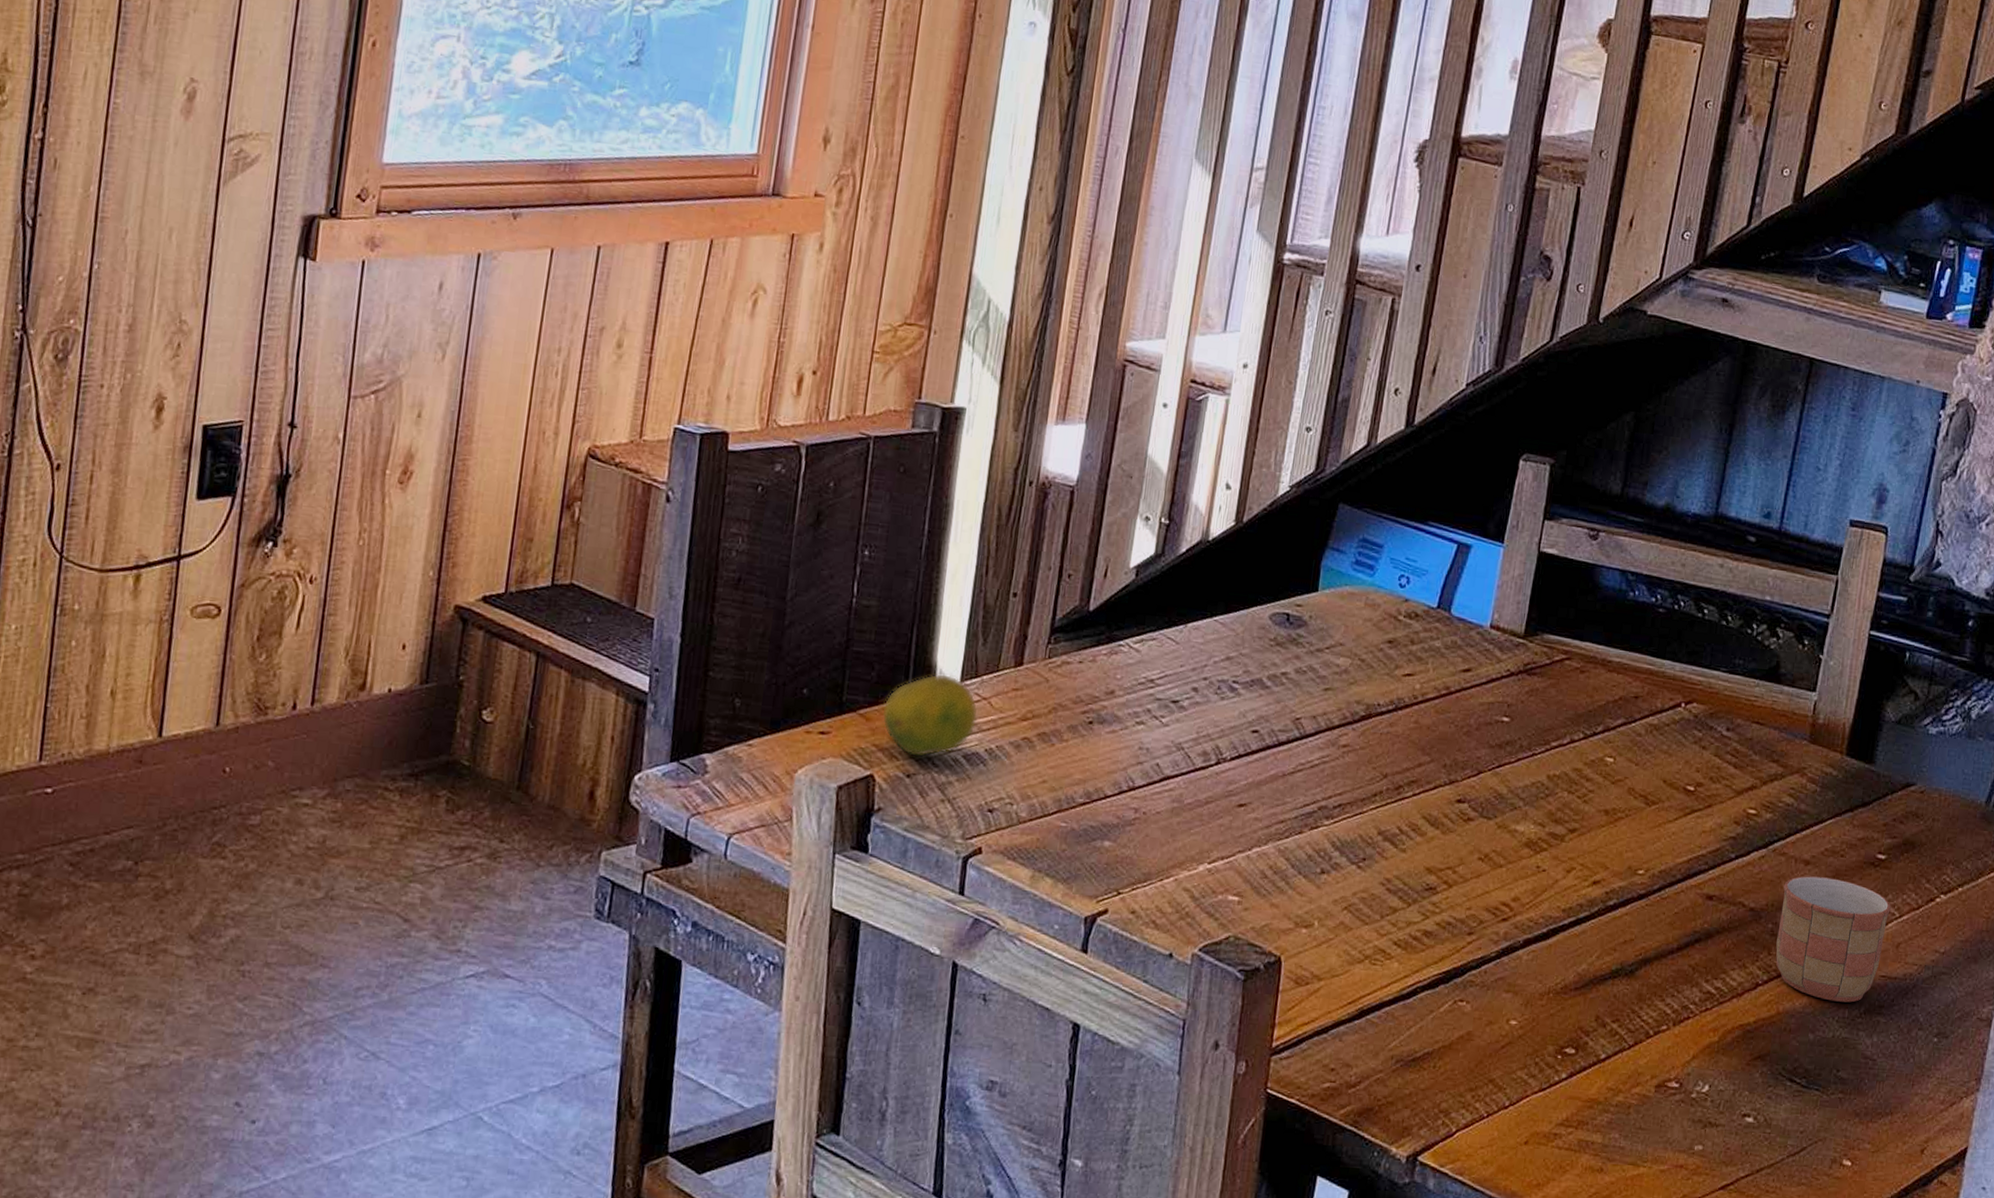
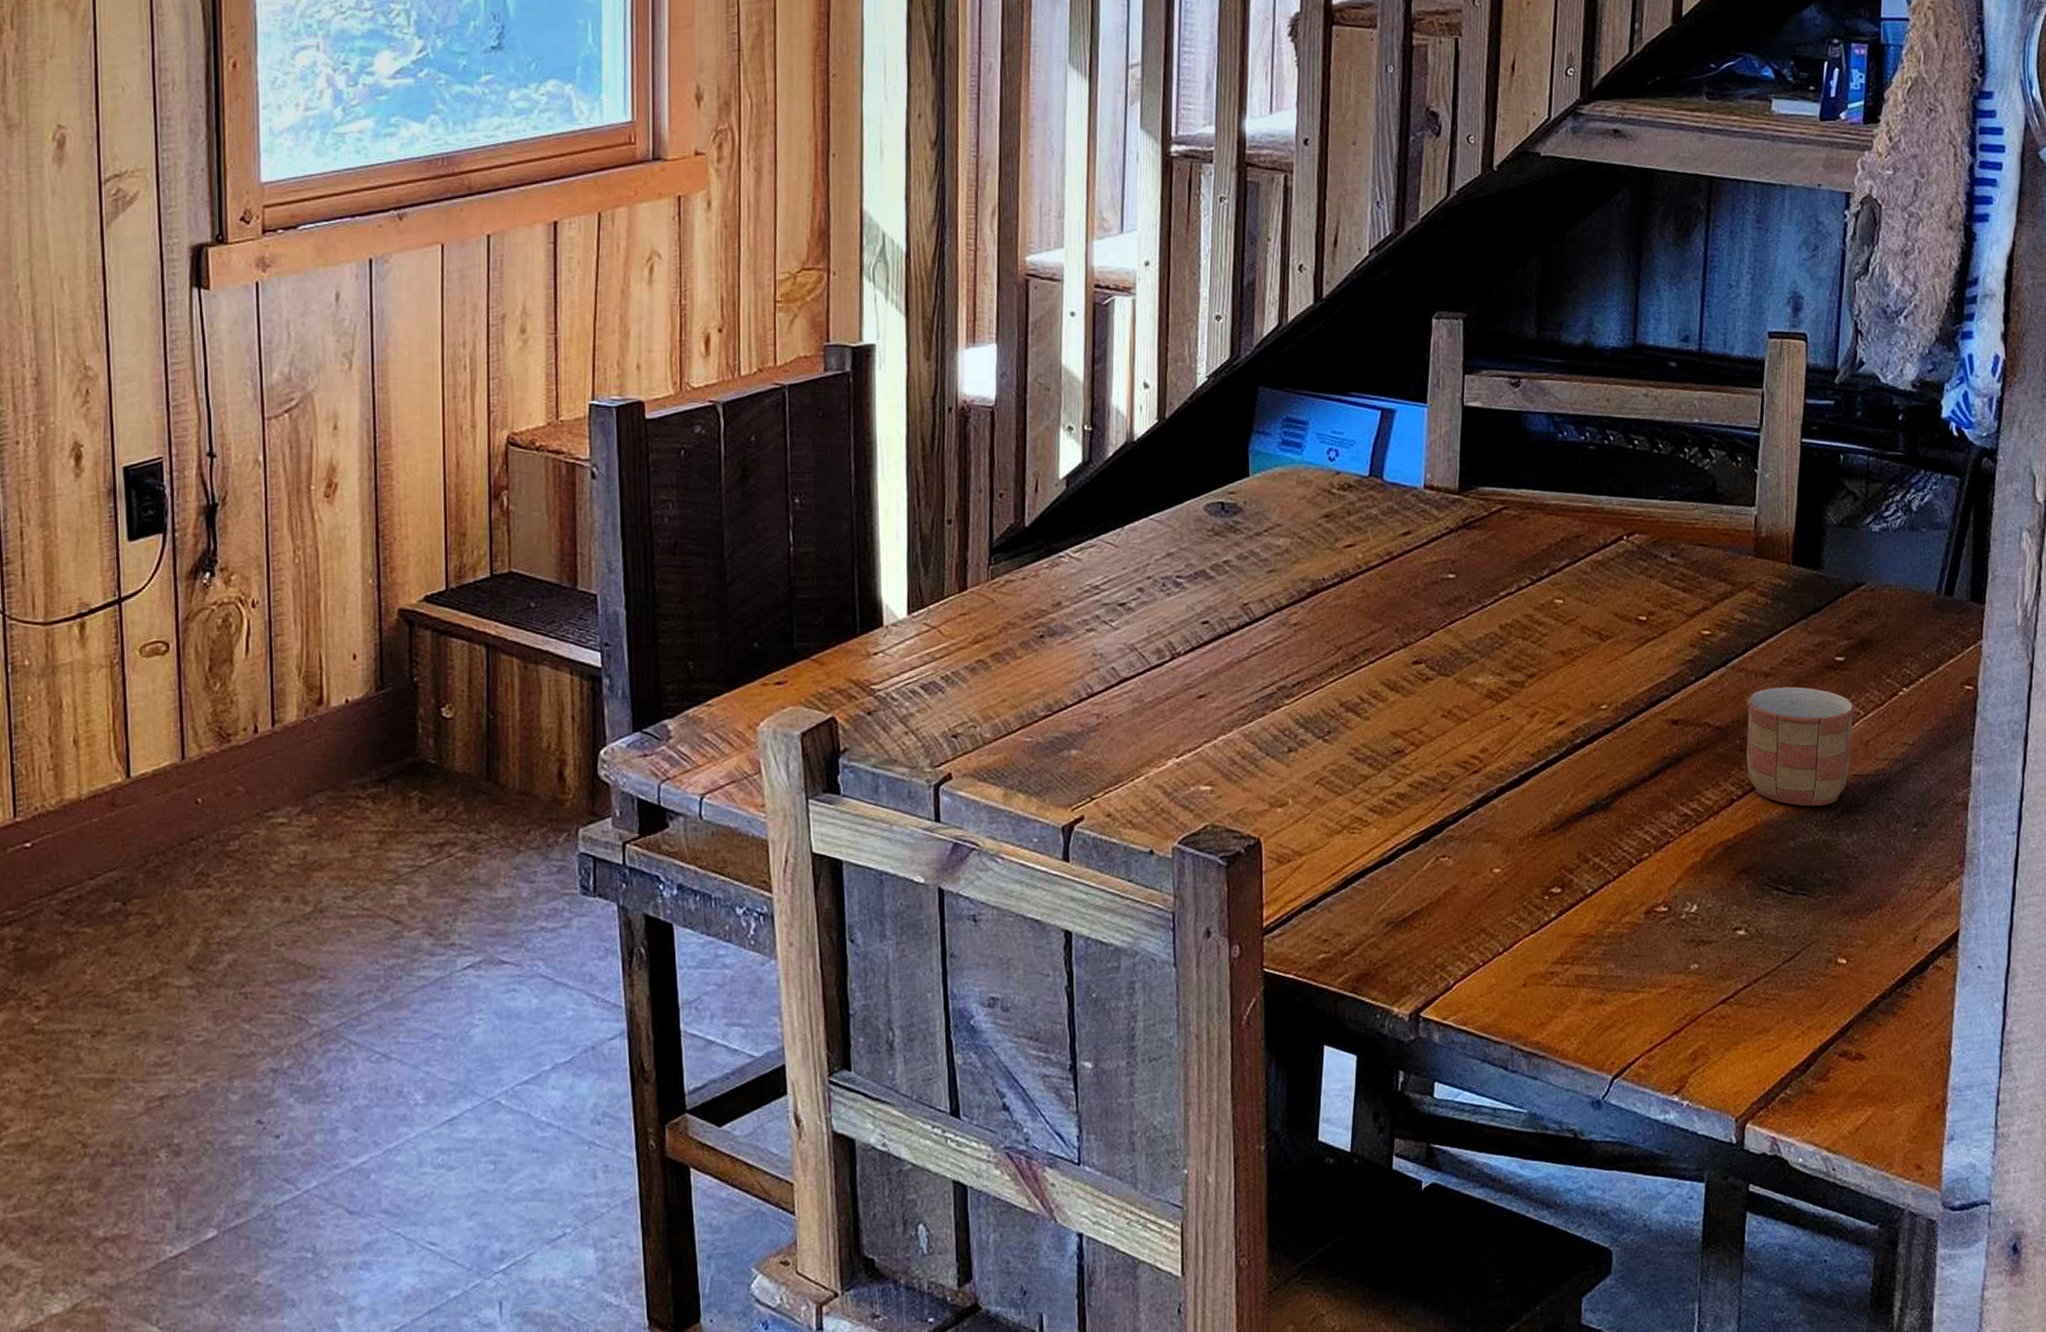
fruit: present [882,673,979,758] -> none [835,608,930,695]

